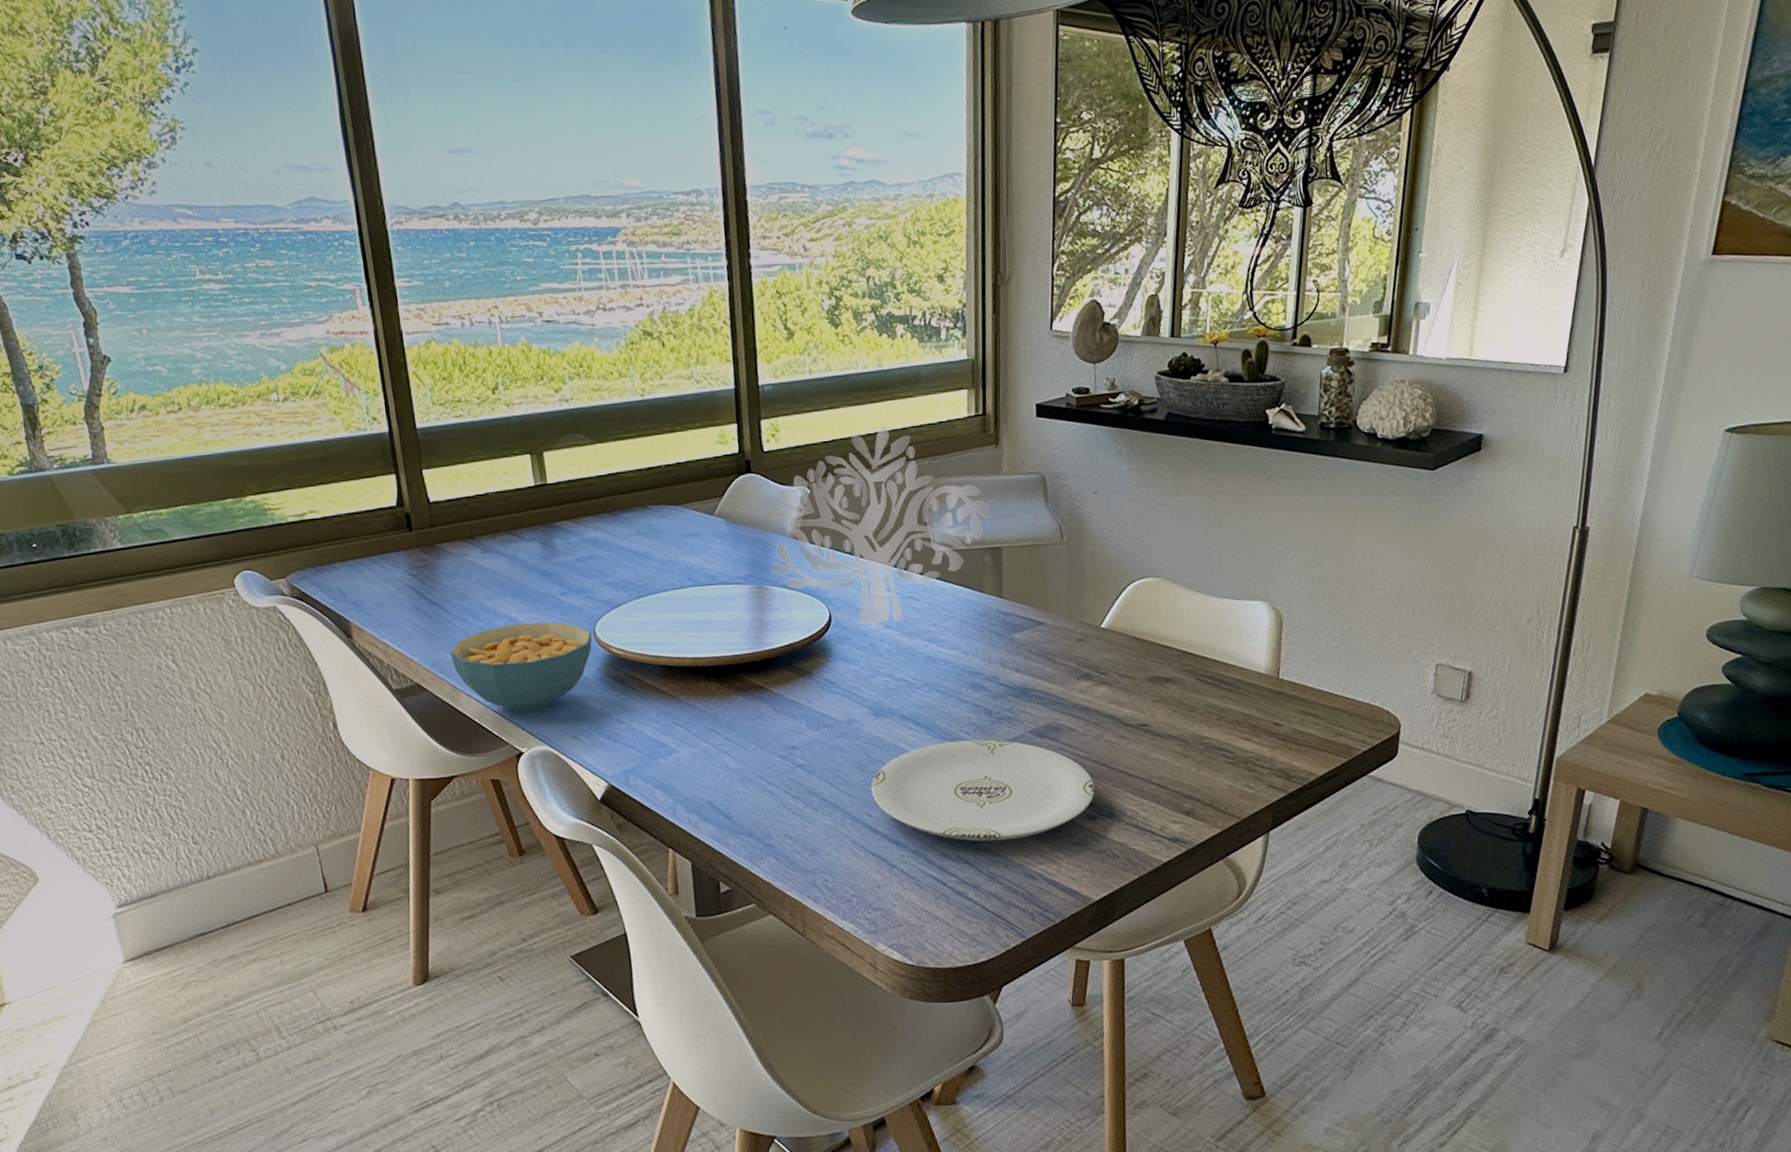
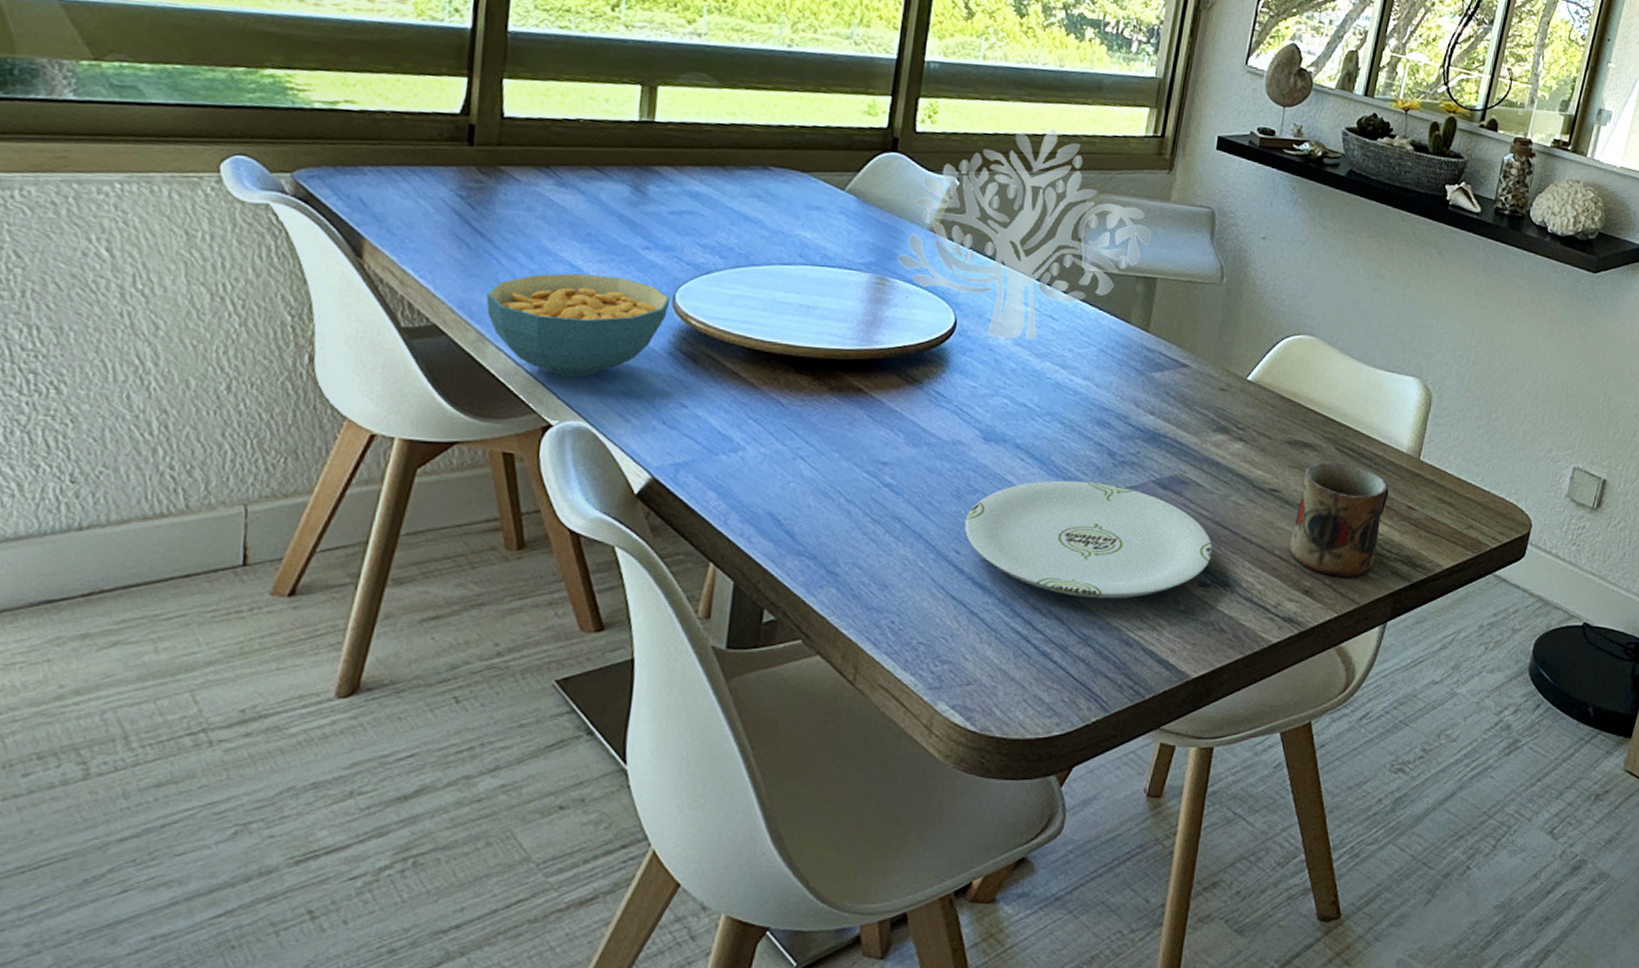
mug: none [1165,691,1253,796] -> present [1288,461,1389,577]

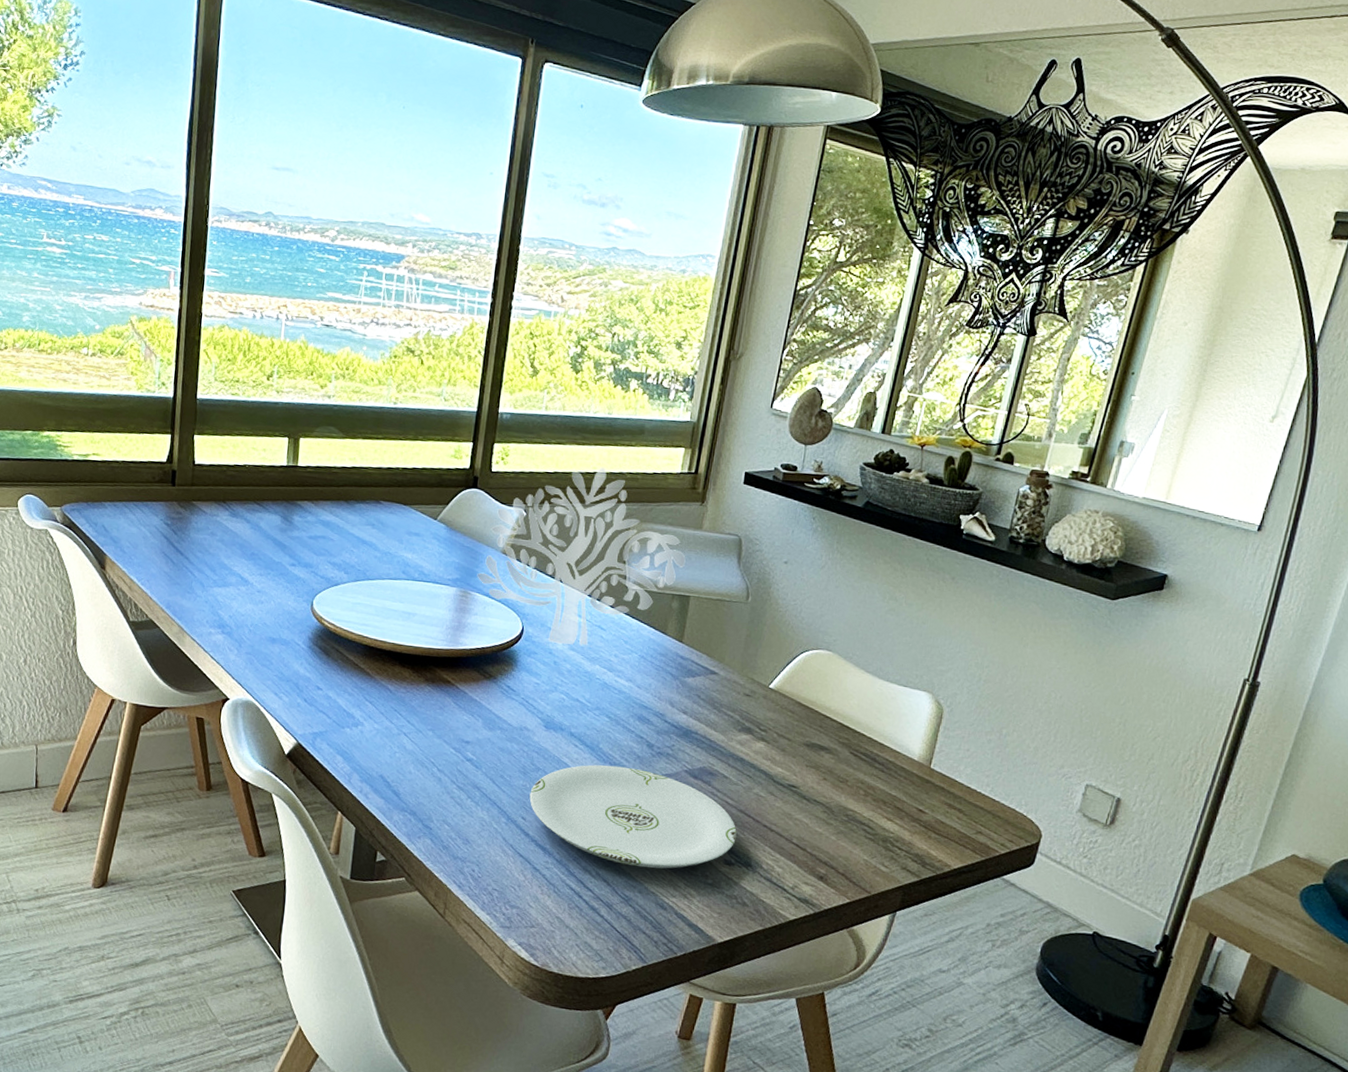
cereal bowl: present [486,273,671,377] -> none [184,583,310,663]
mug: present [1288,461,1389,577] -> none [805,764,900,869]

